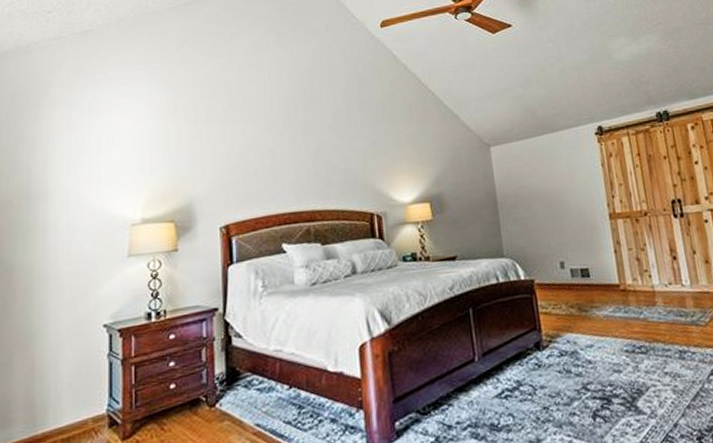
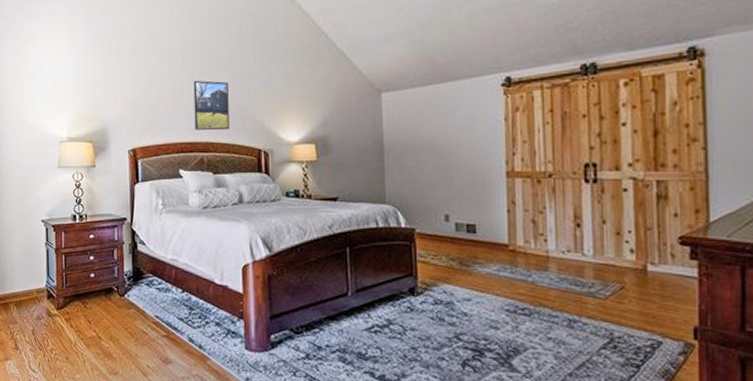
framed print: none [296,144,338,198] -> present [193,80,230,131]

